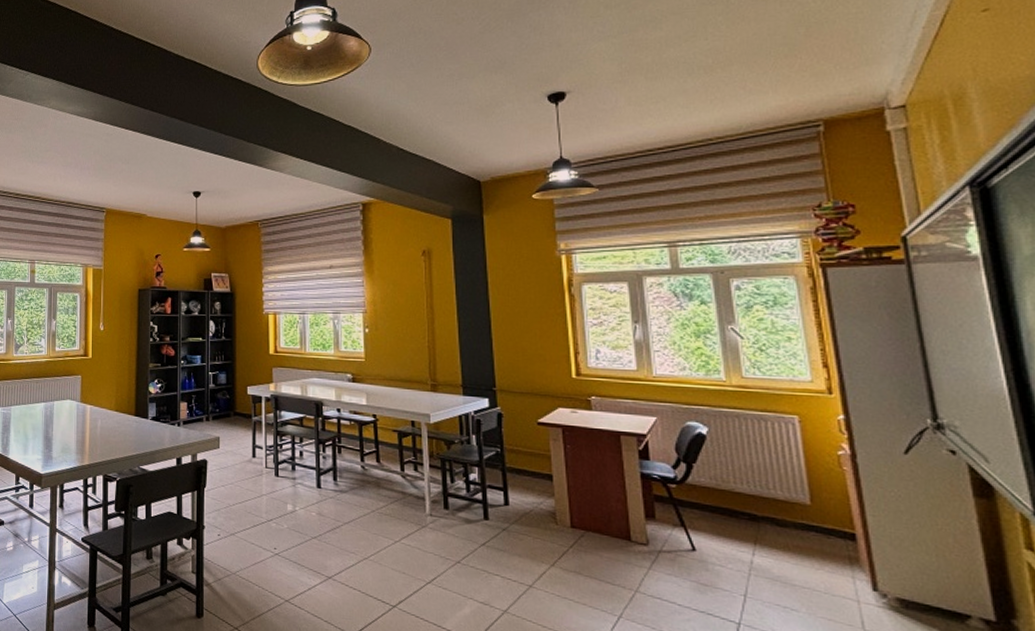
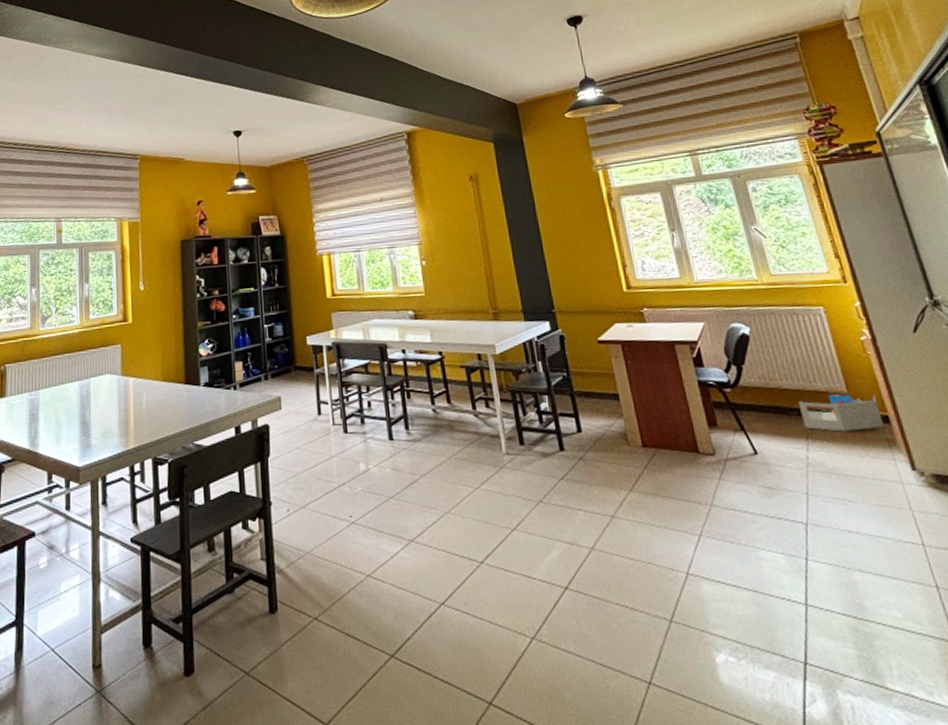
storage bin: none [751,503,848,545] -> present [798,393,884,432]

